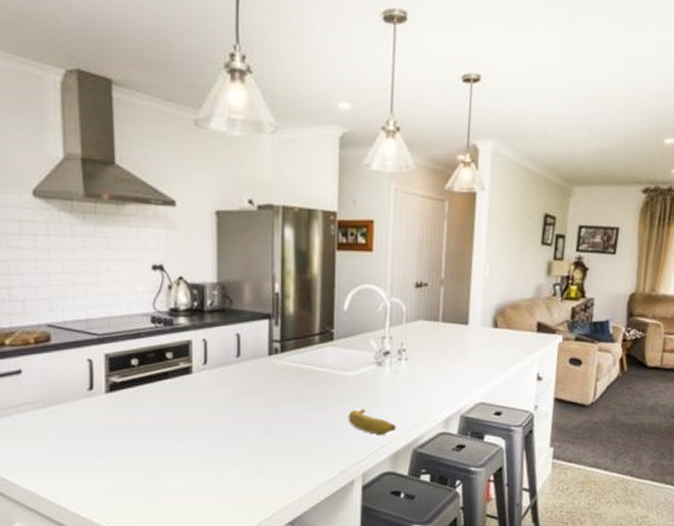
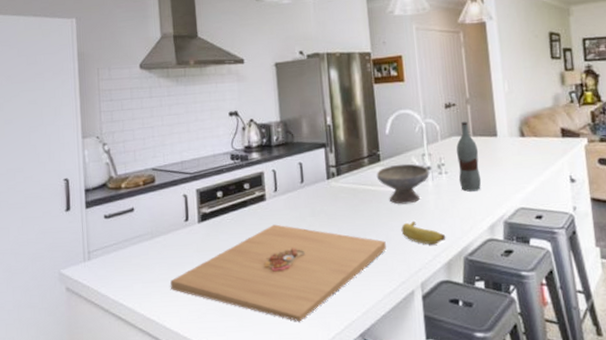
platter: none [67,401,329,507] -> present [170,224,386,322]
bowl: none [327,345,388,390] -> present [376,163,429,205]
bottle: none [419,304,446,382] -> present [456,121,482,192]

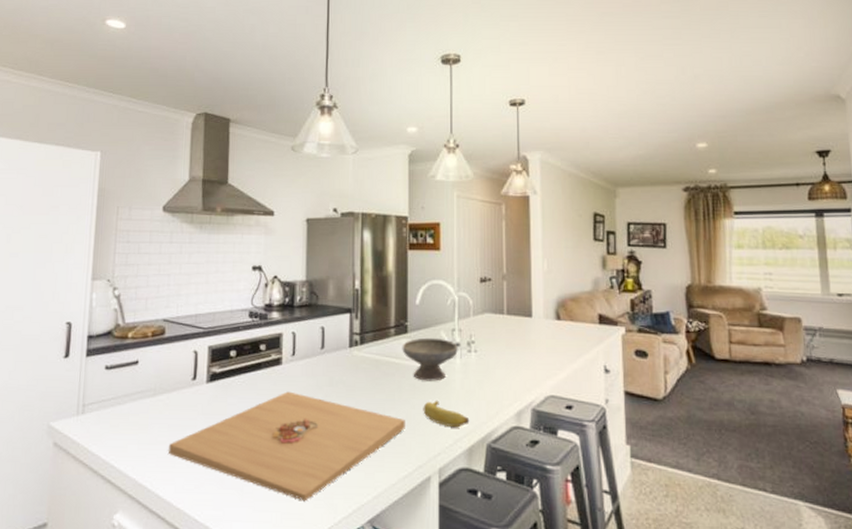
bottle: present [456,121,482,192] -> none [488,298,512,374]

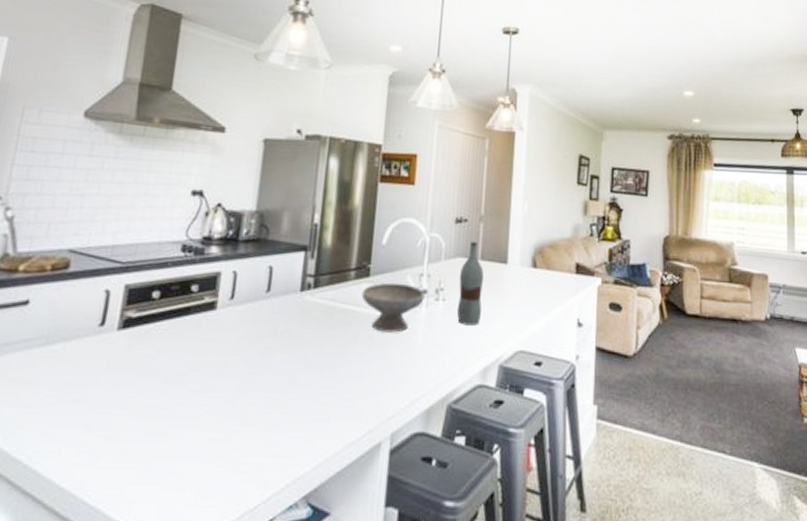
platter: present [169,391,405,501] -> none [57,342,358,475]
banana: present [423,400,470,428] -> none [379,354,431,386]
bottle: none [488,298,512,374] -> present [456,241,484,326]

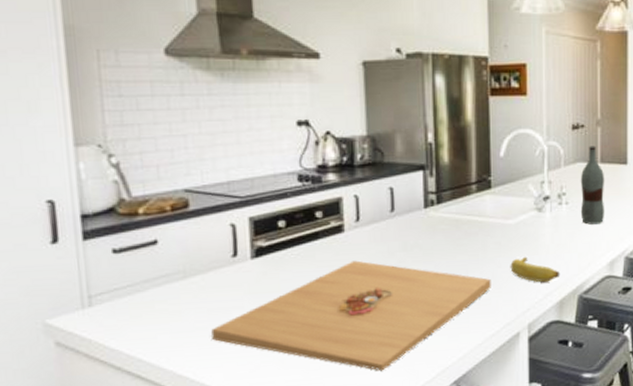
platter: none [57,342,358,475] -> present [211,260,491,371]
bowl: present [361,282,425,333] -> none [485,191,548,238]
banana: none [379,354,431,386] -> present [510,256,560,283]

